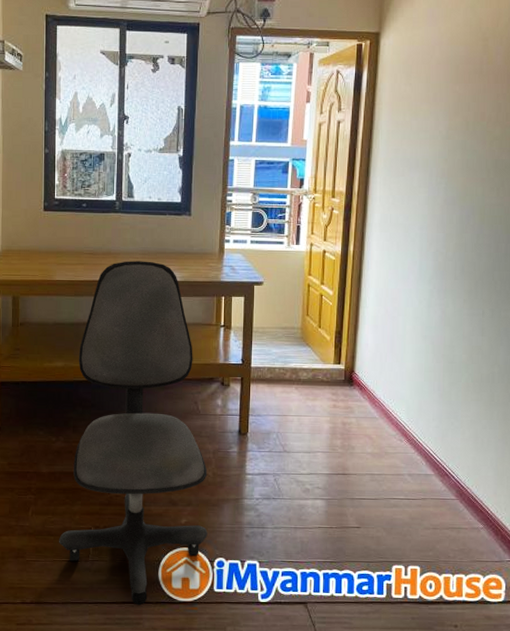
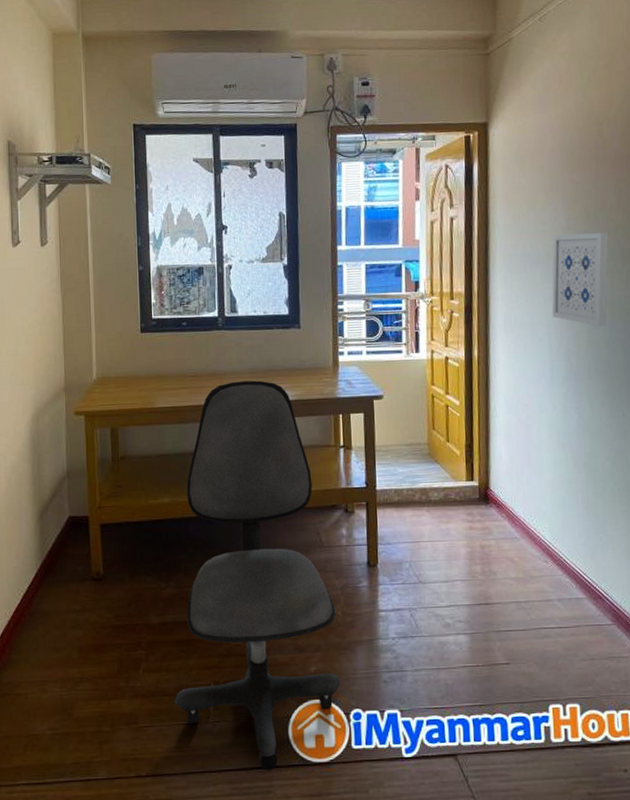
wall art: none [425,143,485,231] -> present [552,233,609,327]

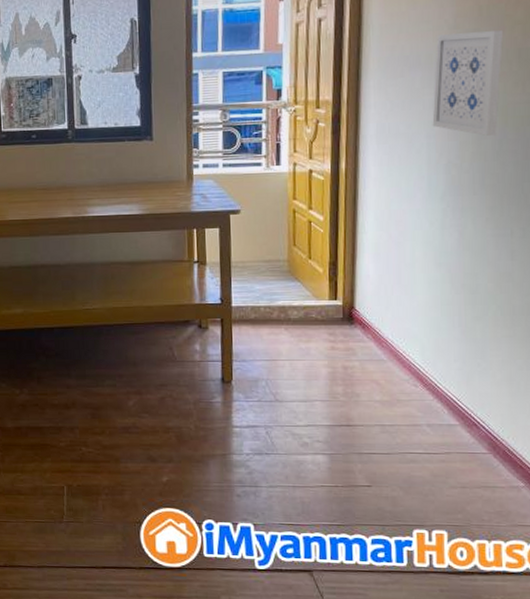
office chair: present [175,380,341,771] -> none [30,193,193,571]

